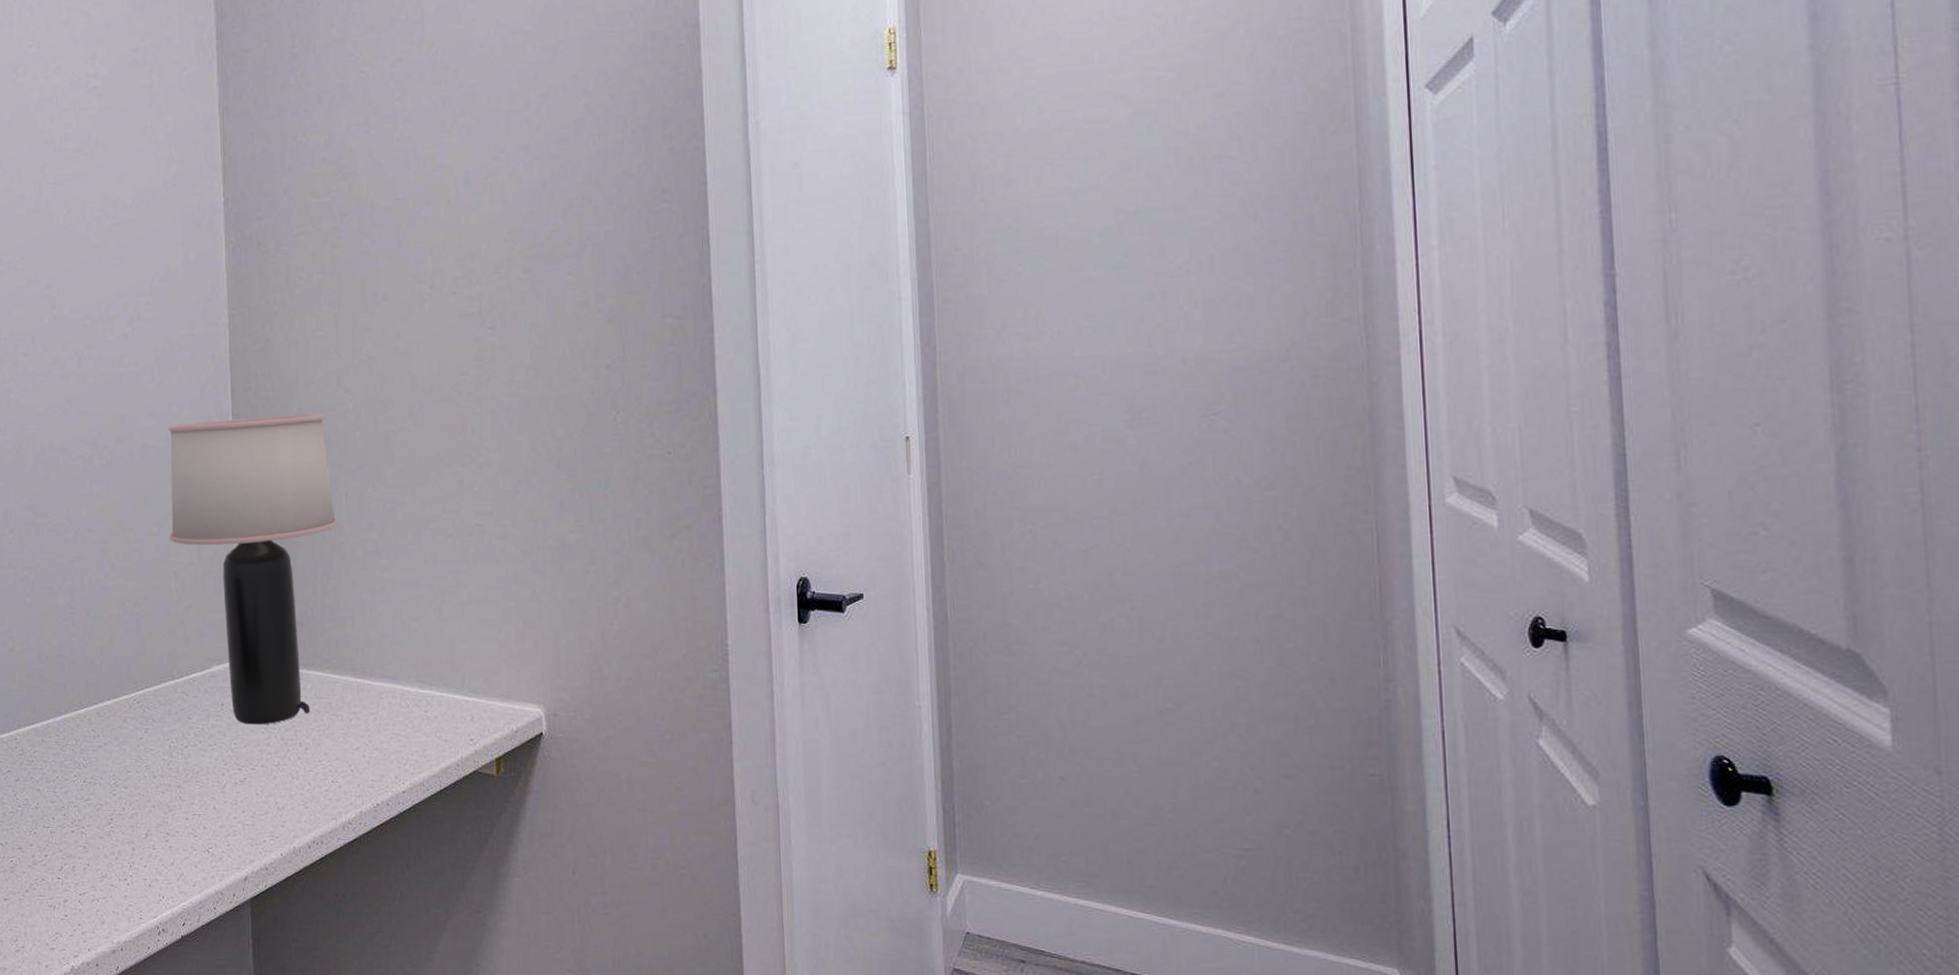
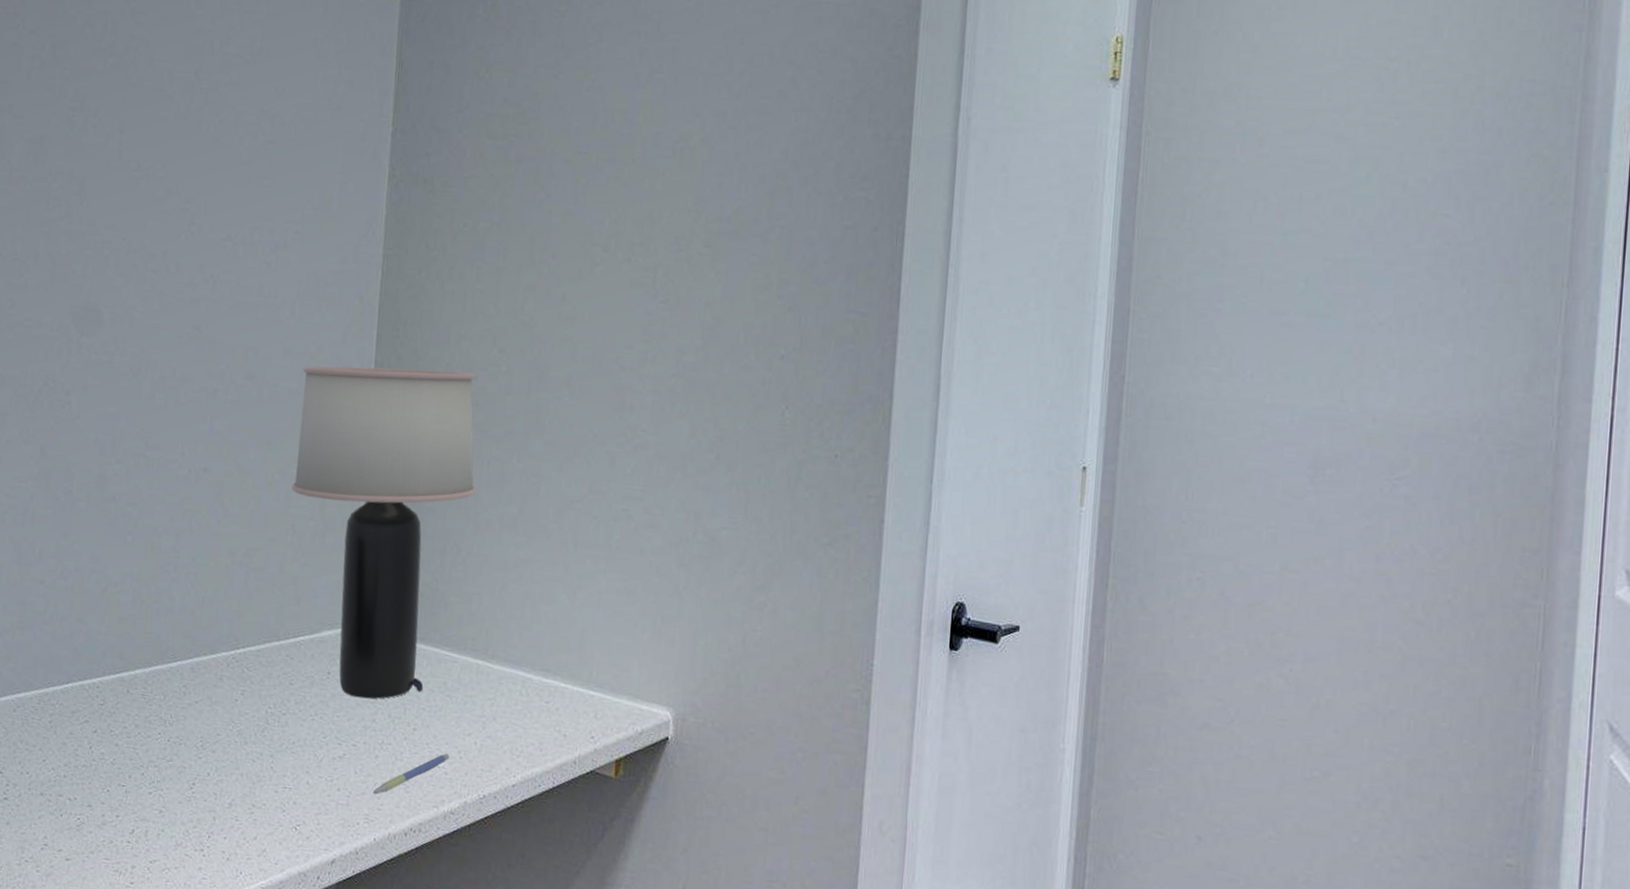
pen: none [274,768,342,813] -> present [372,753,450,795]

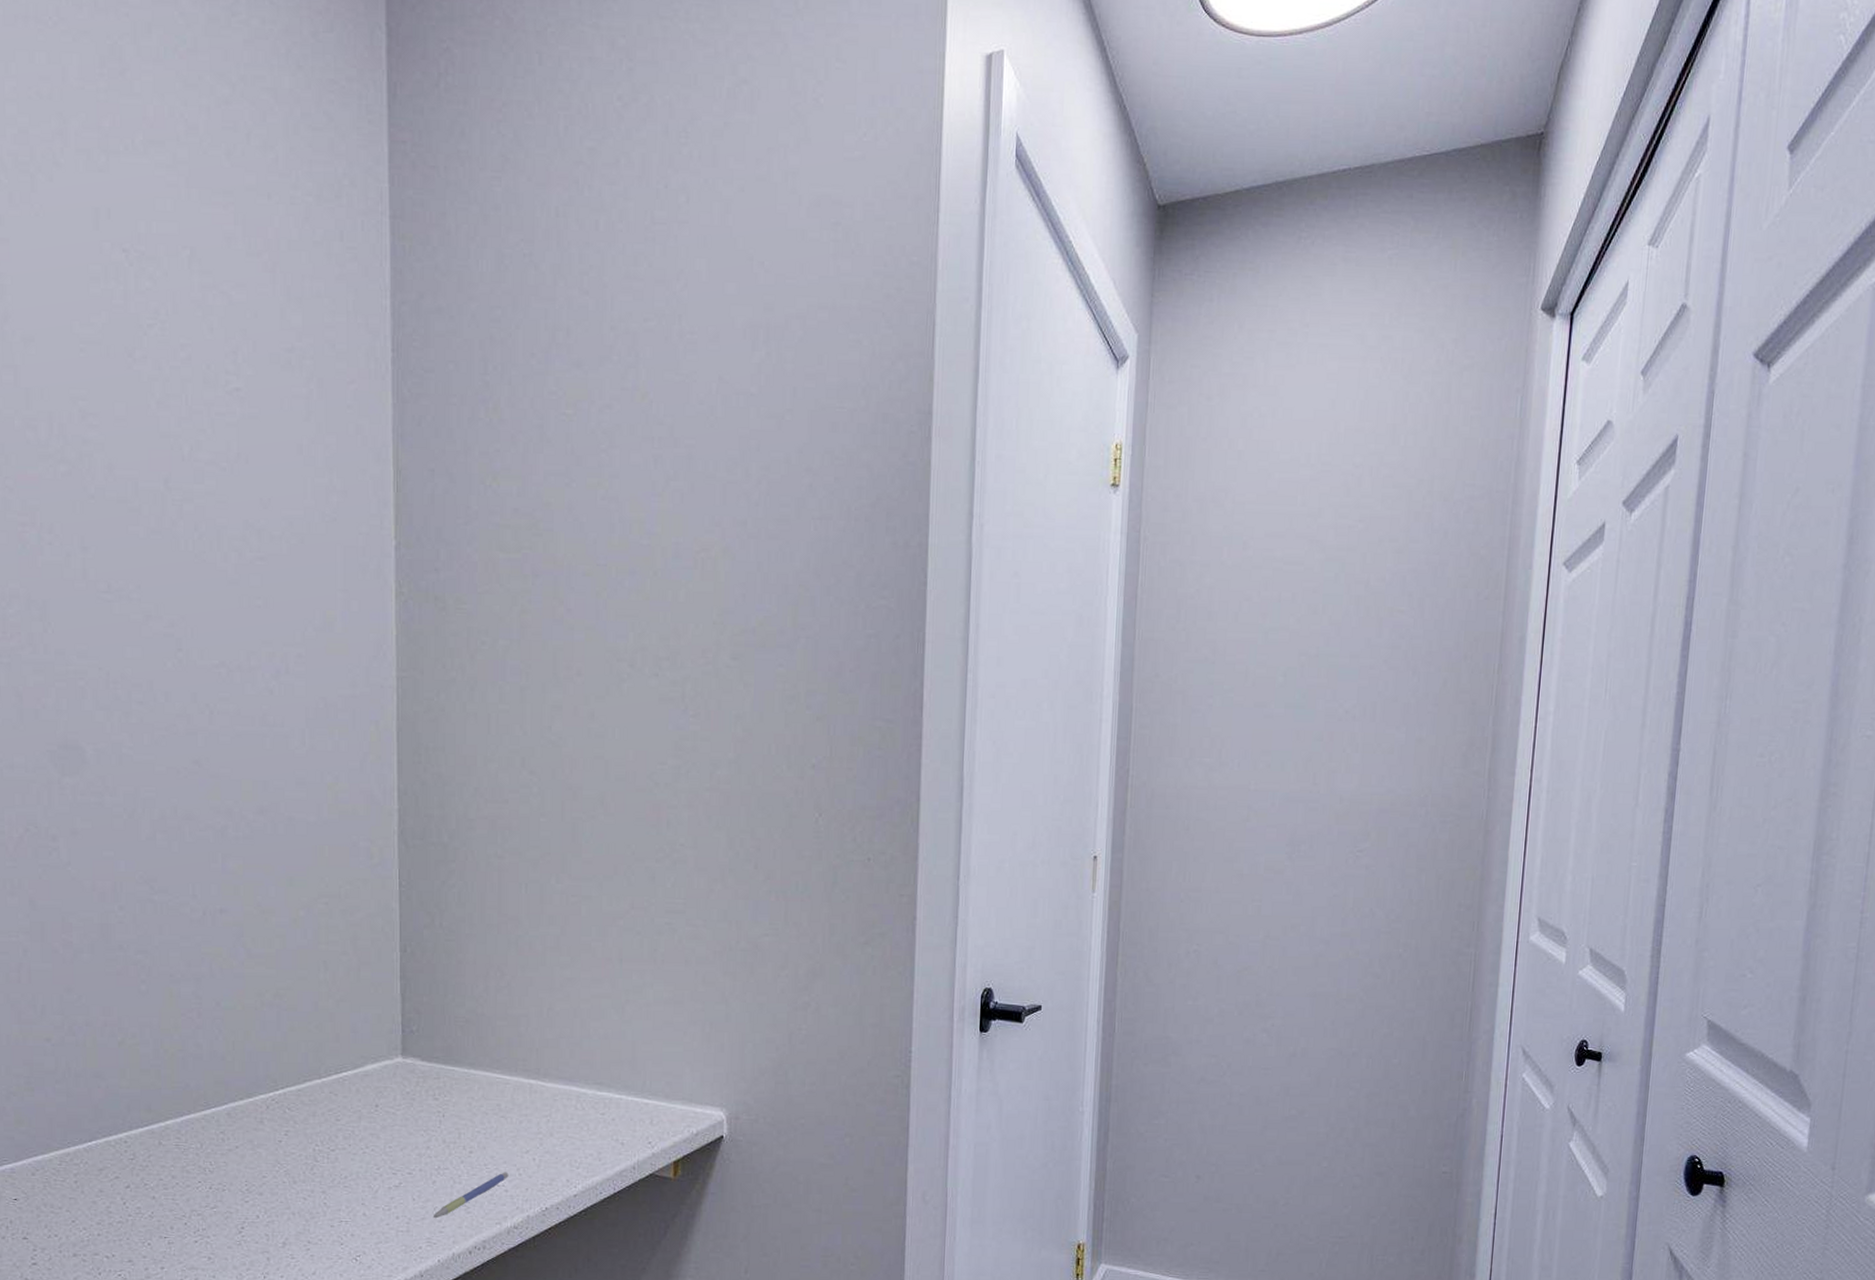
table lamp: present [292,366,476,699] -> none [319,794,516,1127]

